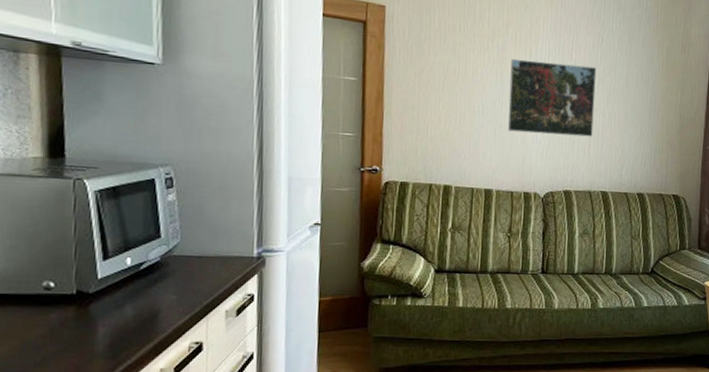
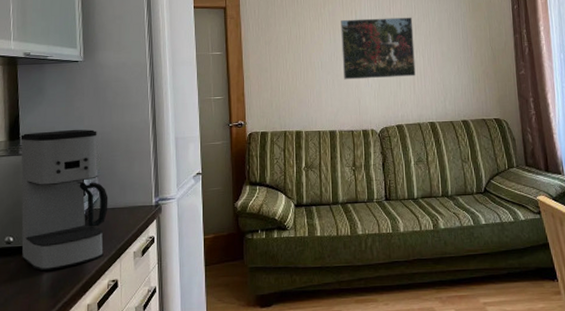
coffee maker: none [66,150,193,327] -> present [20,129,108,272]

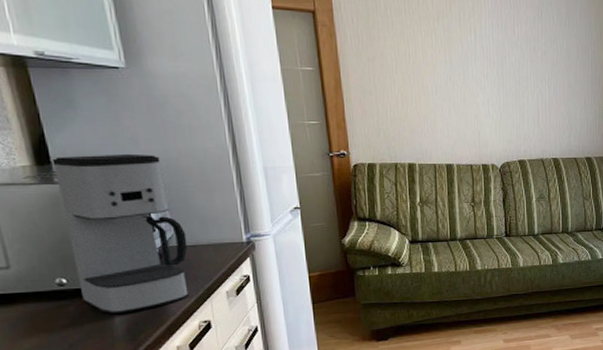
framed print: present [341,17,416,80] -> none [458,38,540,109]

